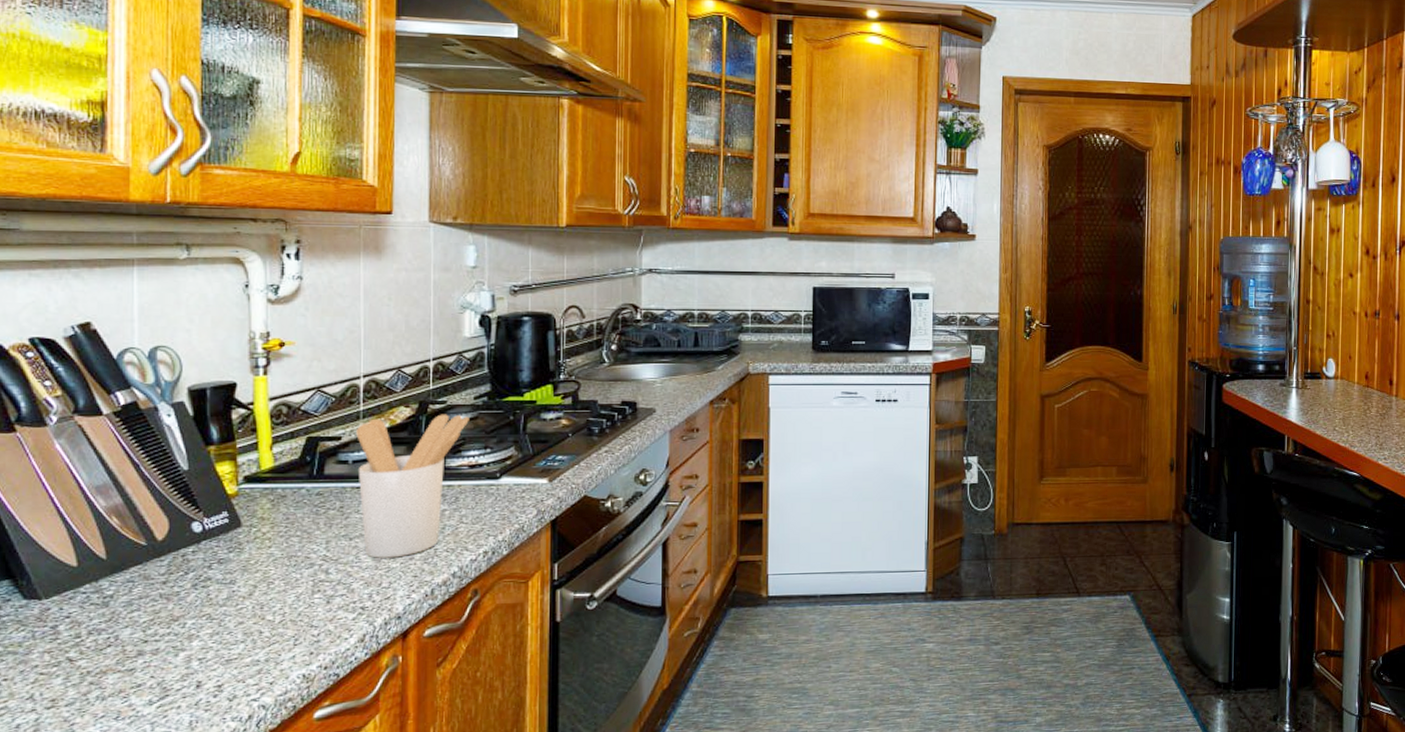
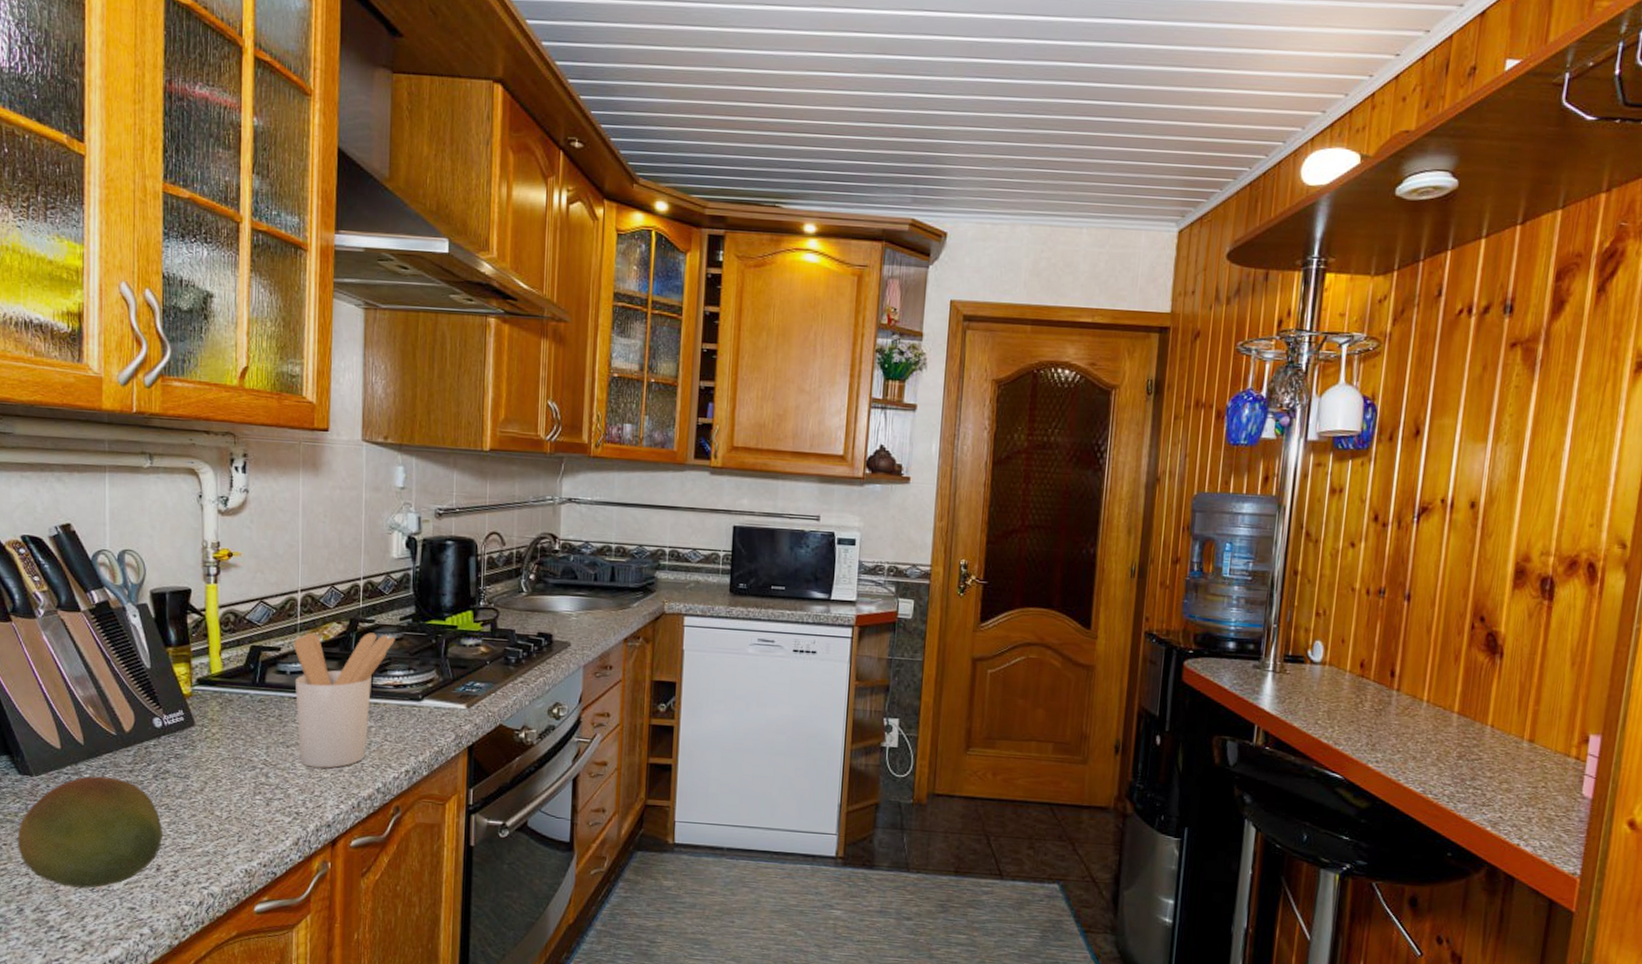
fruit: none [22,591,205,718] -> present [17,776,164,888]

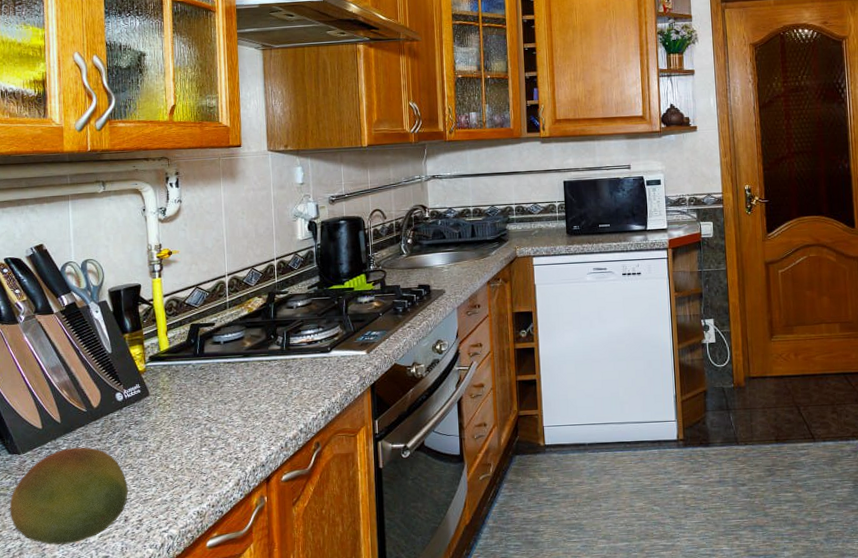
utensil holder: present [294,632,395,768] -> none [225,302,305,418]

